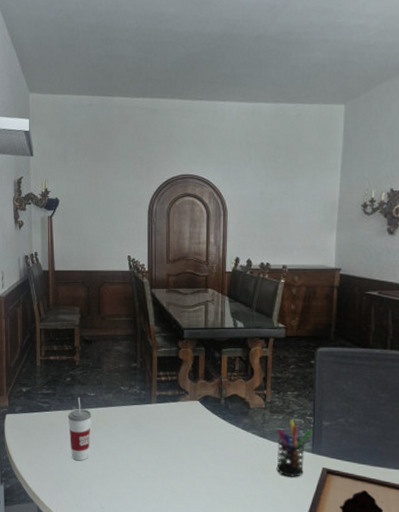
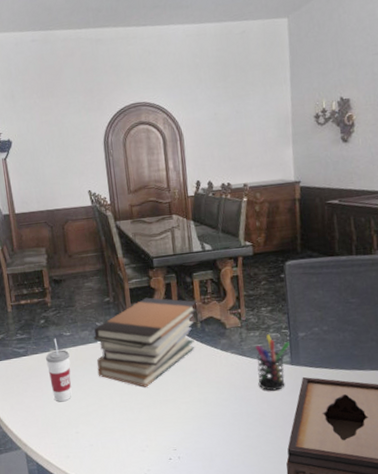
book stack: none [117,368,222,457] -> present [93,297,197,387]

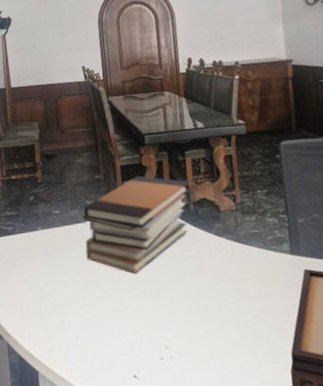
cup: present [46,339,72,402] -> none [34,217,59,287]
pen holder: present [255,334,290,391] -> none [252,219,288,283]

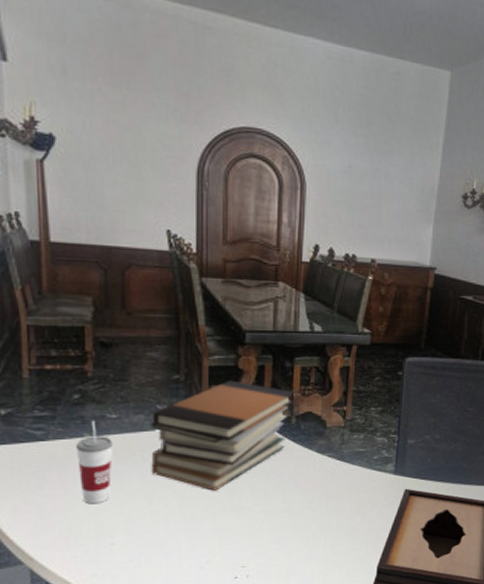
cup: none [34,217,59,287] -> present [76,421,113,504]

